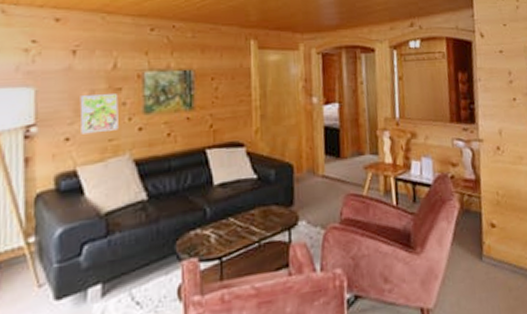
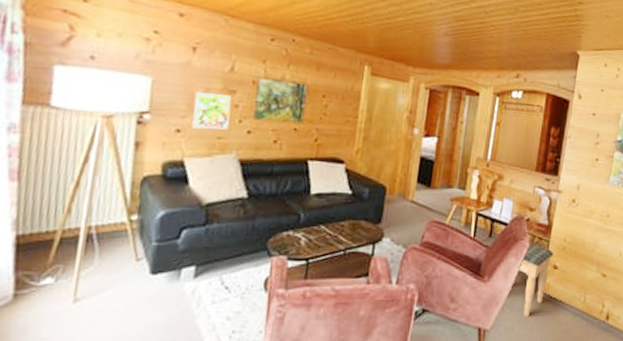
footstool: none [450,200,488,288] -> present [516,240,554,318]

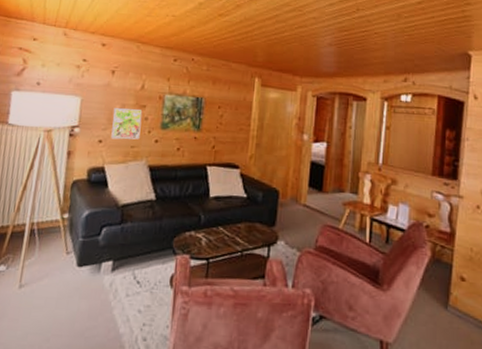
footstool: present [516,240,554,318] -> none [418,248,460,333]

